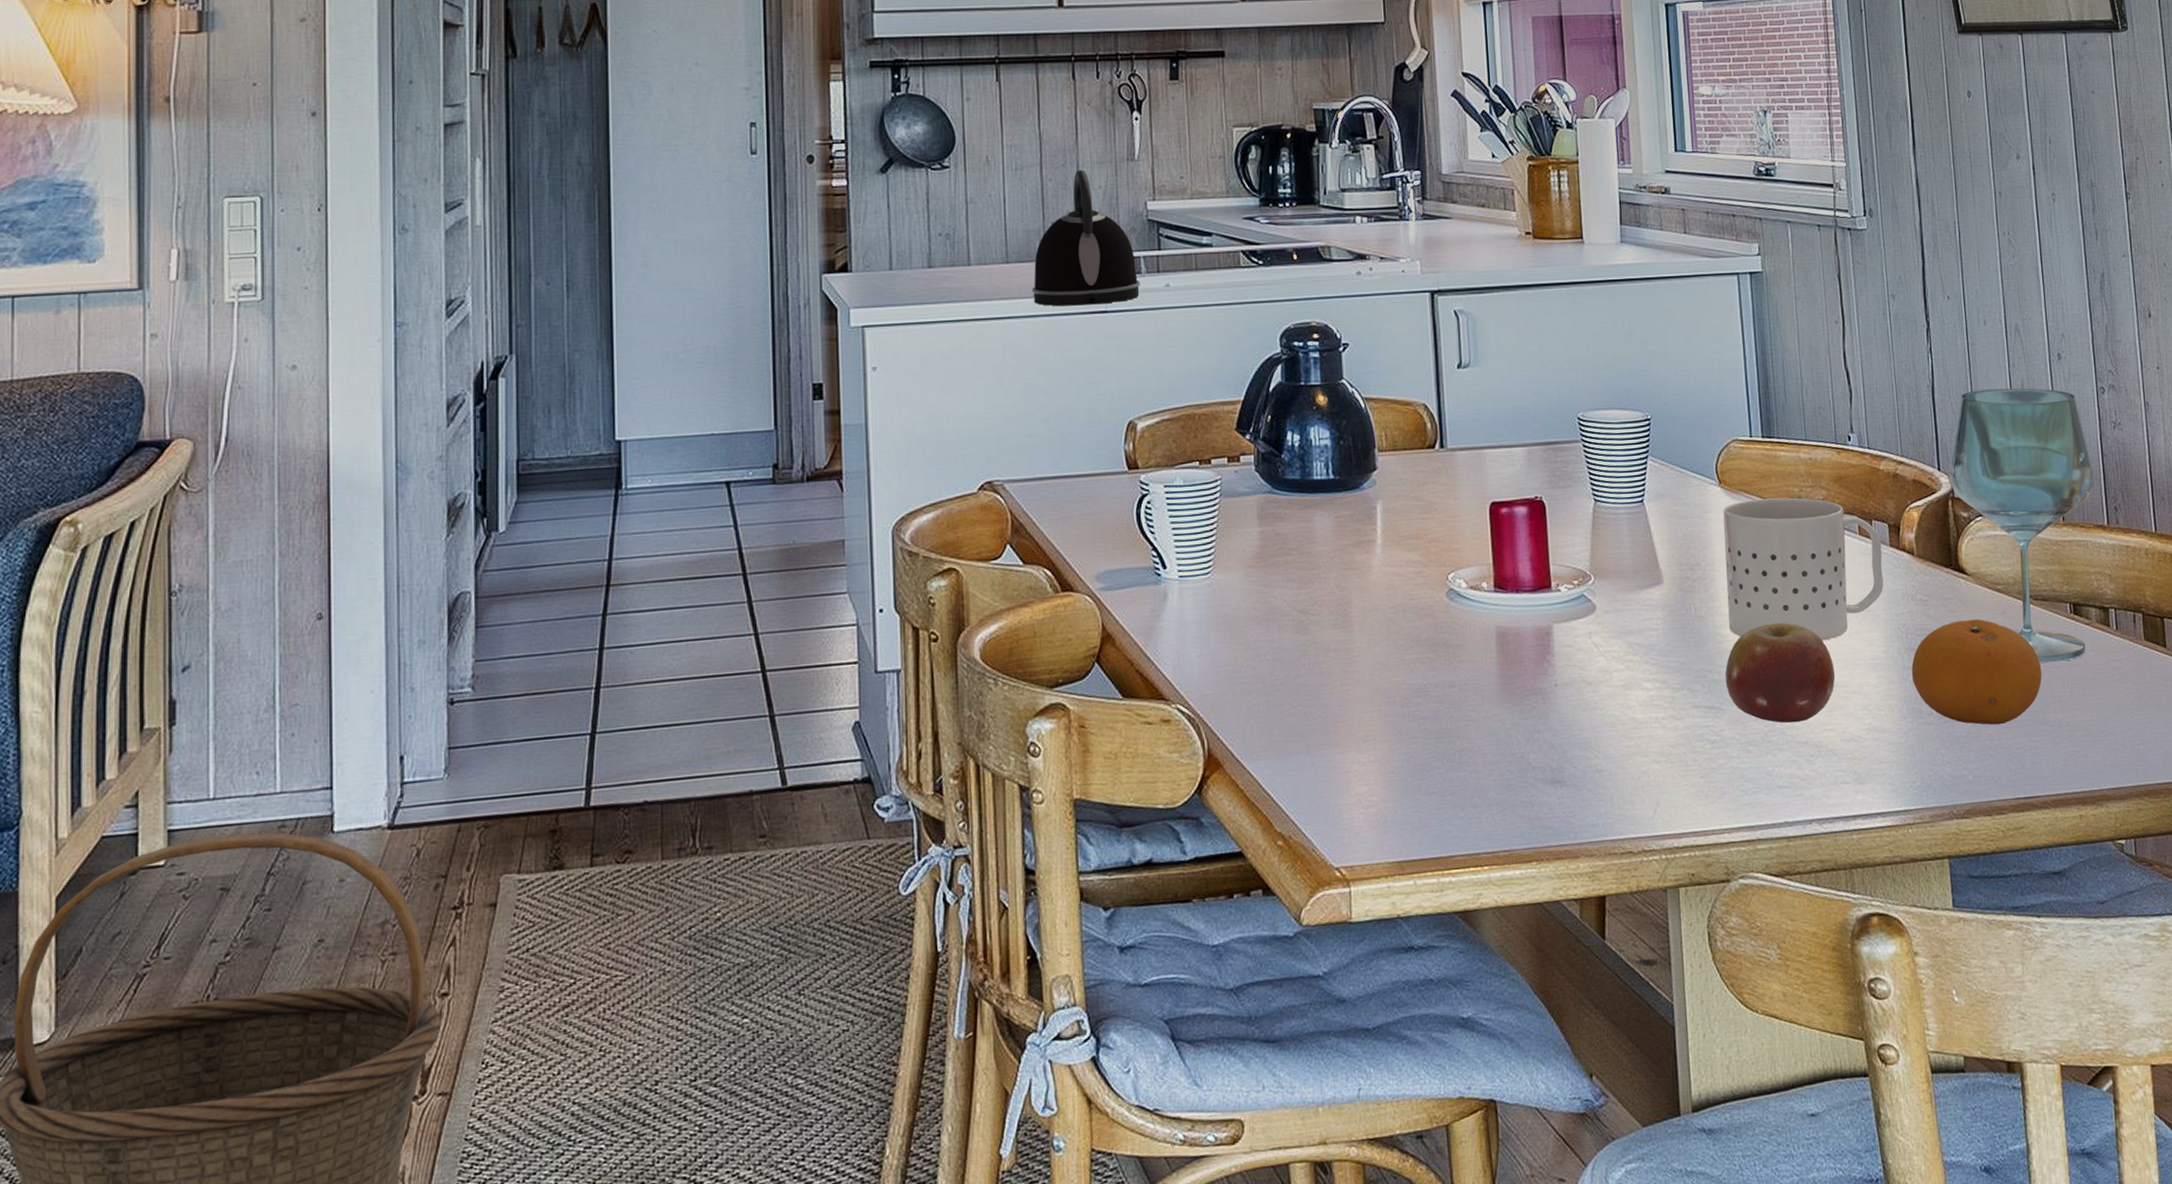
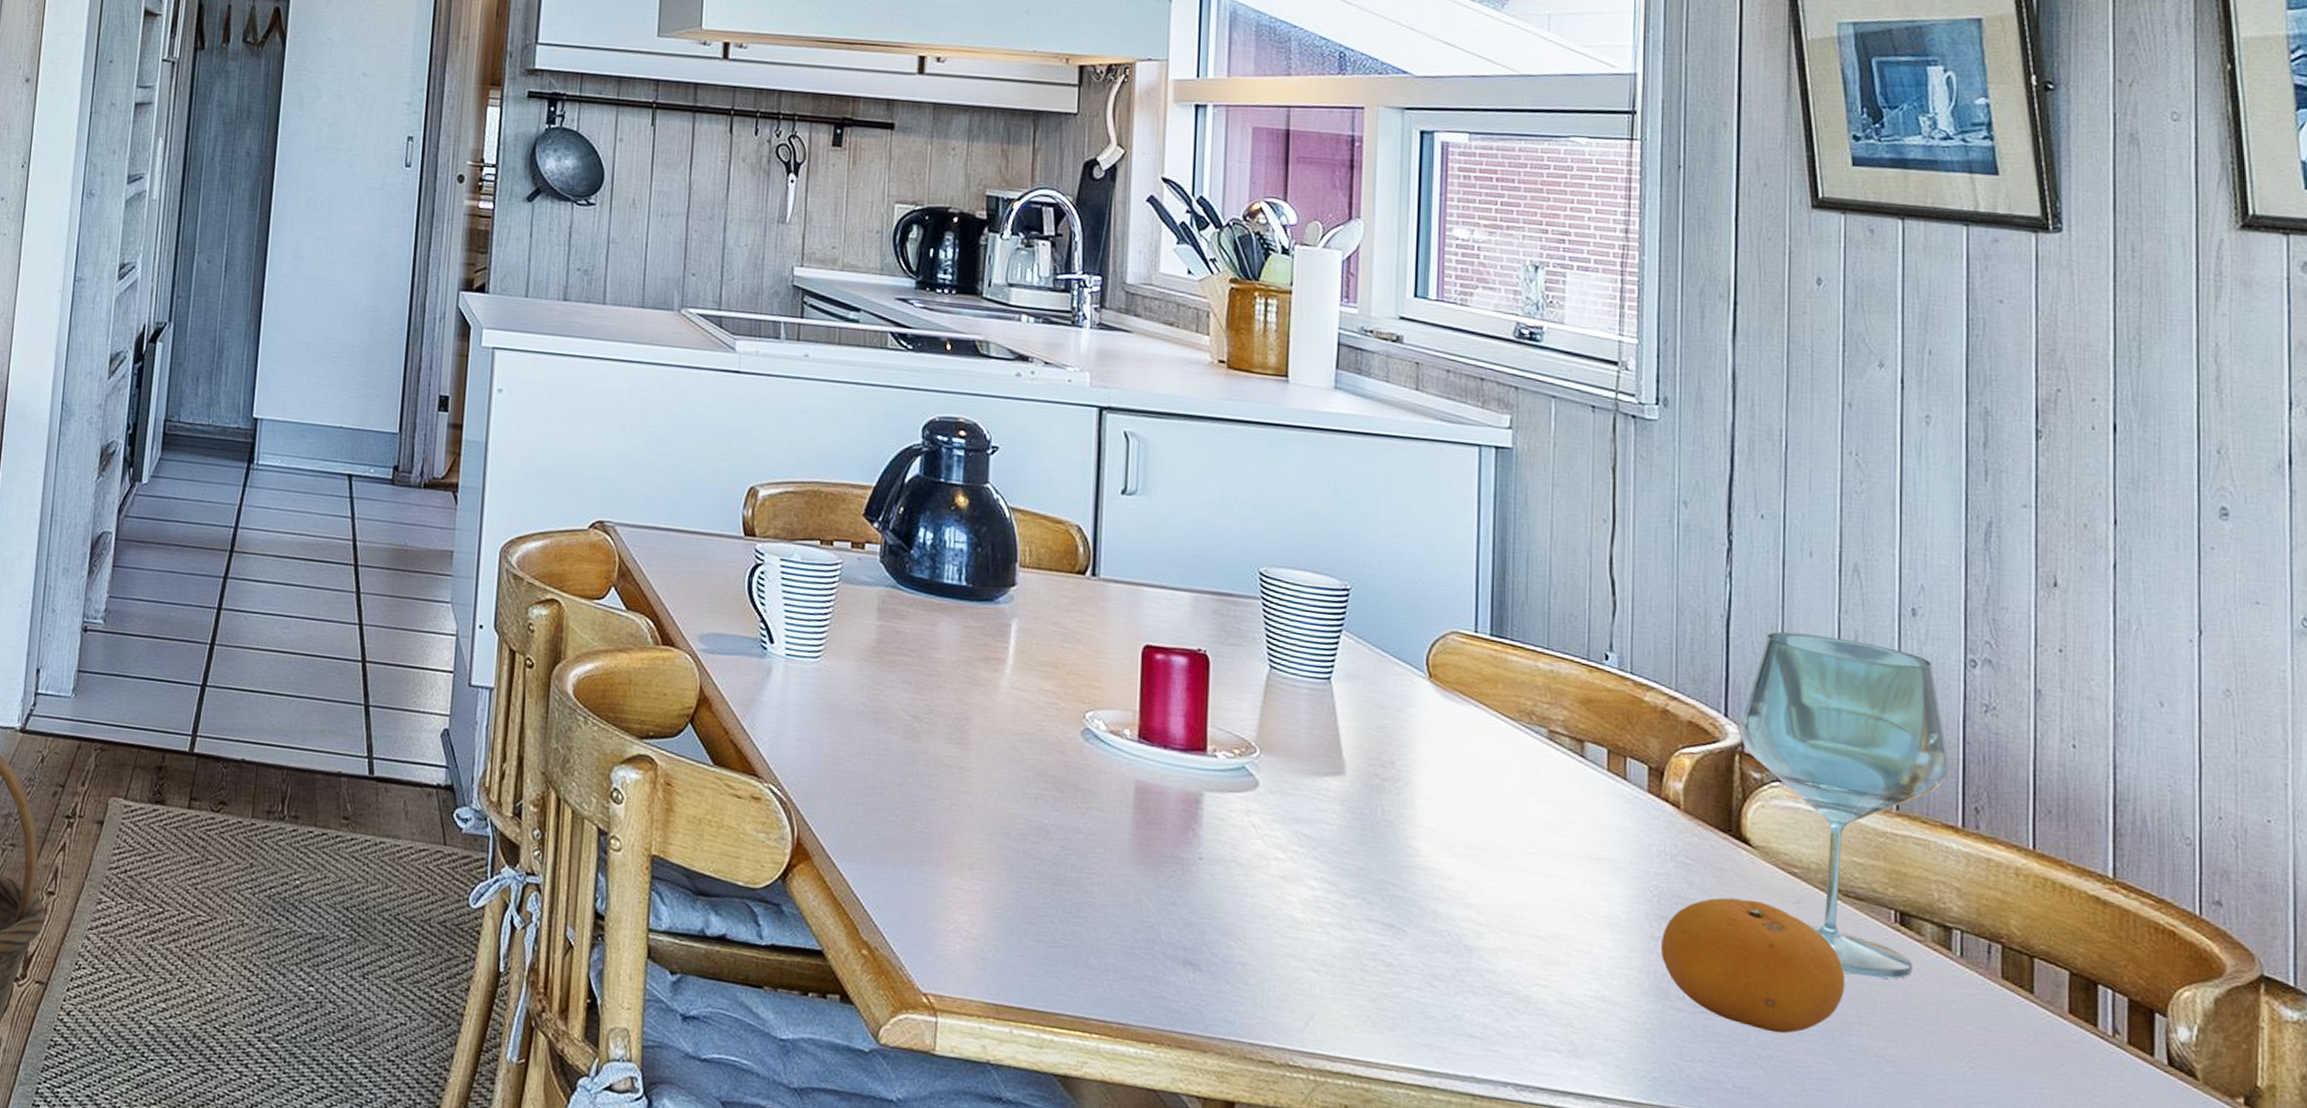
kettle: present [1031,169,1141,306] -> none [664,224,778,365]
mug: present [1723,497,1884,641] -> none [1424,702,1637,883]
fruit: present [1725,622,1836,723] -> none [1412,847,1557,969]

